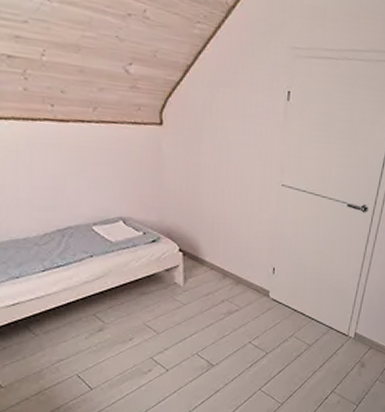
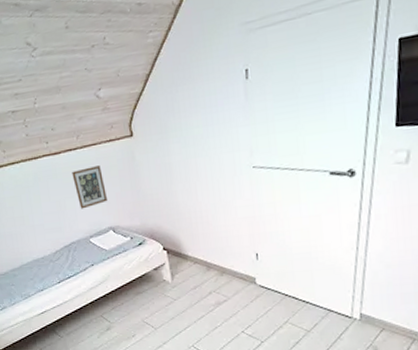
picture frame: none [81,146,121,192] -> present [72,165,107,210]

